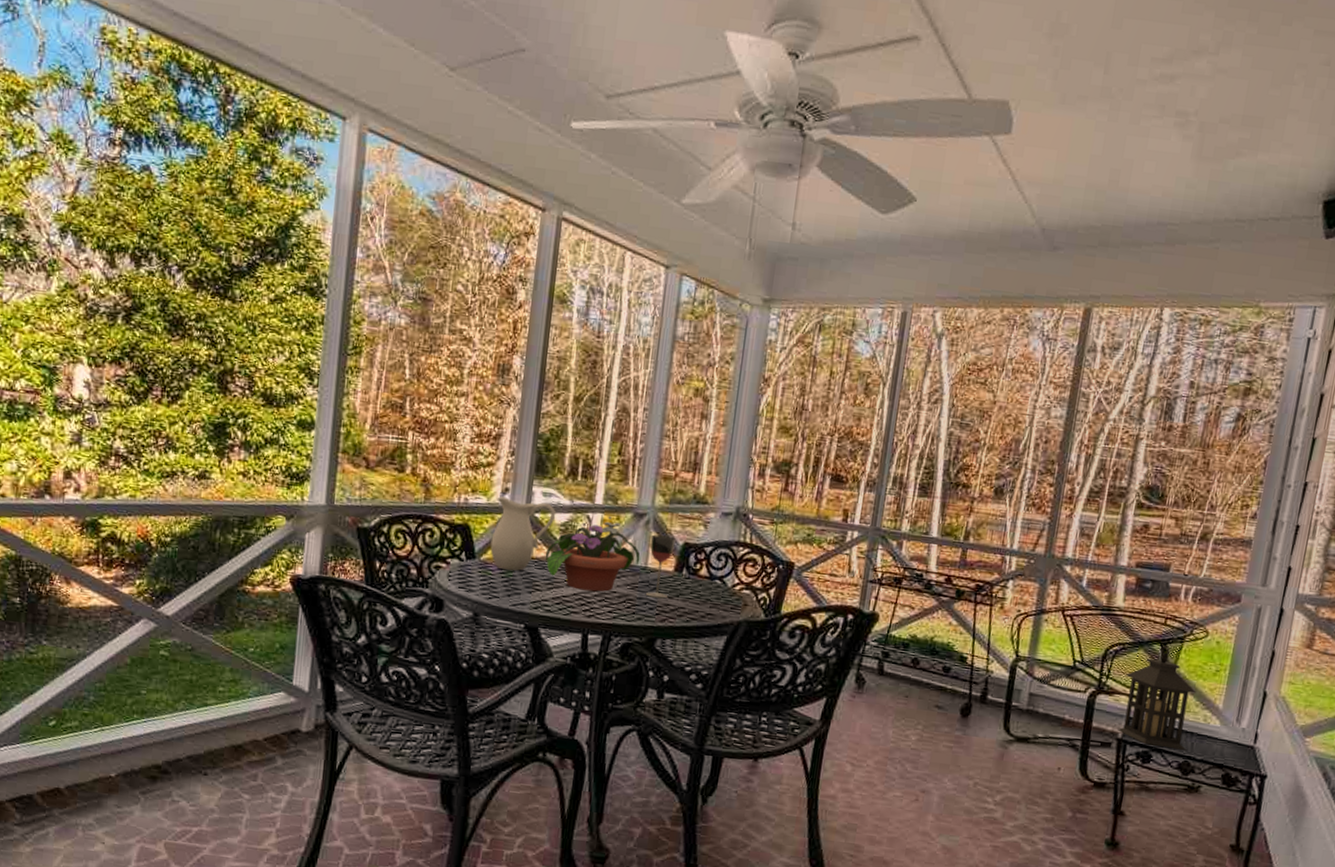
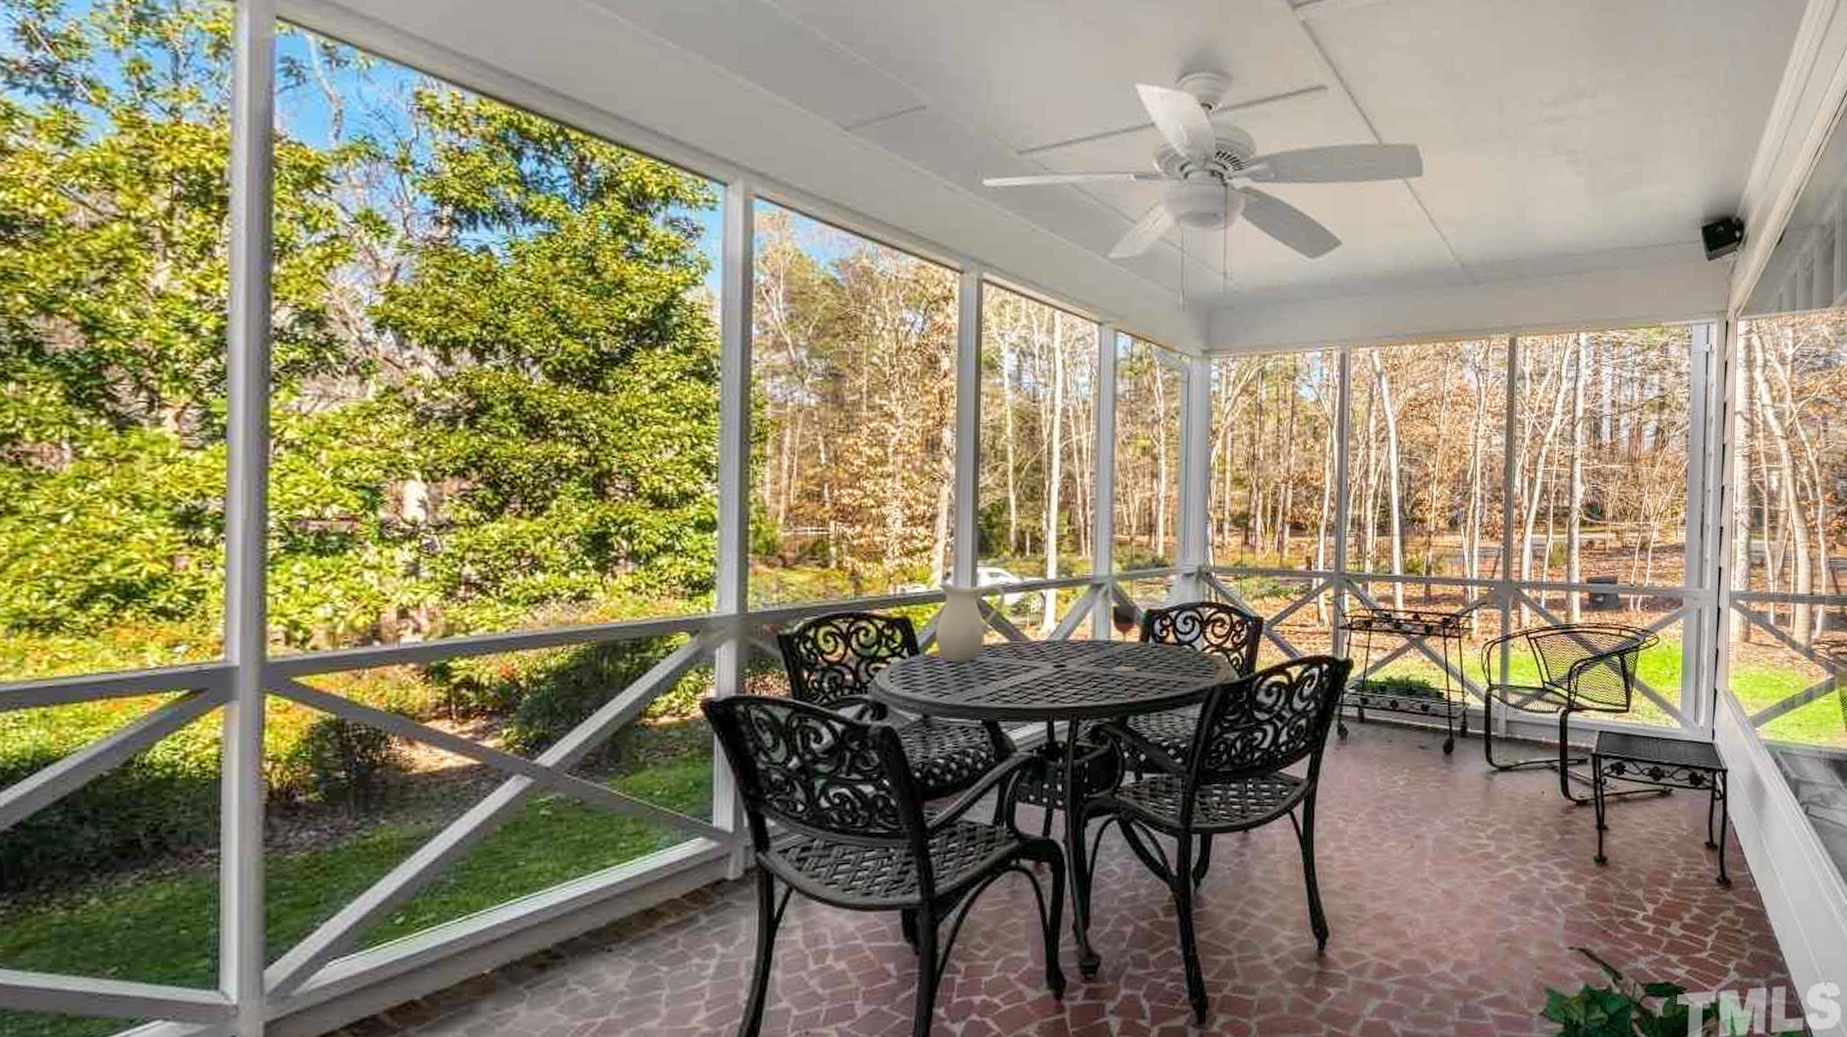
potted flower: present [545,516,641,592] -> none [998,590,1102,674]
lantern: present [1116,645,1197,751] -> none [1590,656,1657,757]

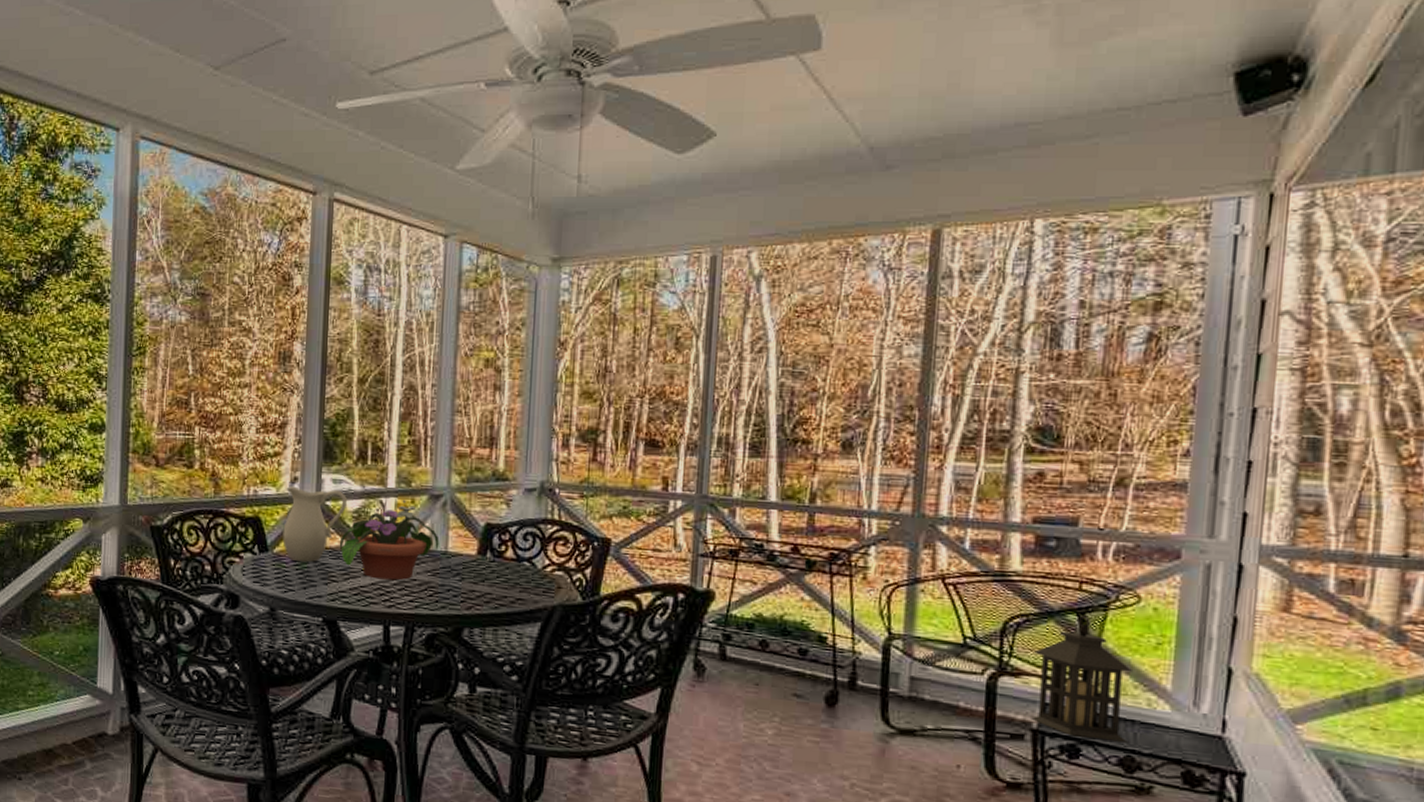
potted flower: none [998,590,1102,674] -> present [339,499,440,581]
wineglass: present [1111,605,1138,672] -> none [447,516,476,585]
lantern: none [1590,656,1657,757] -> present [1029,615,1134,743]

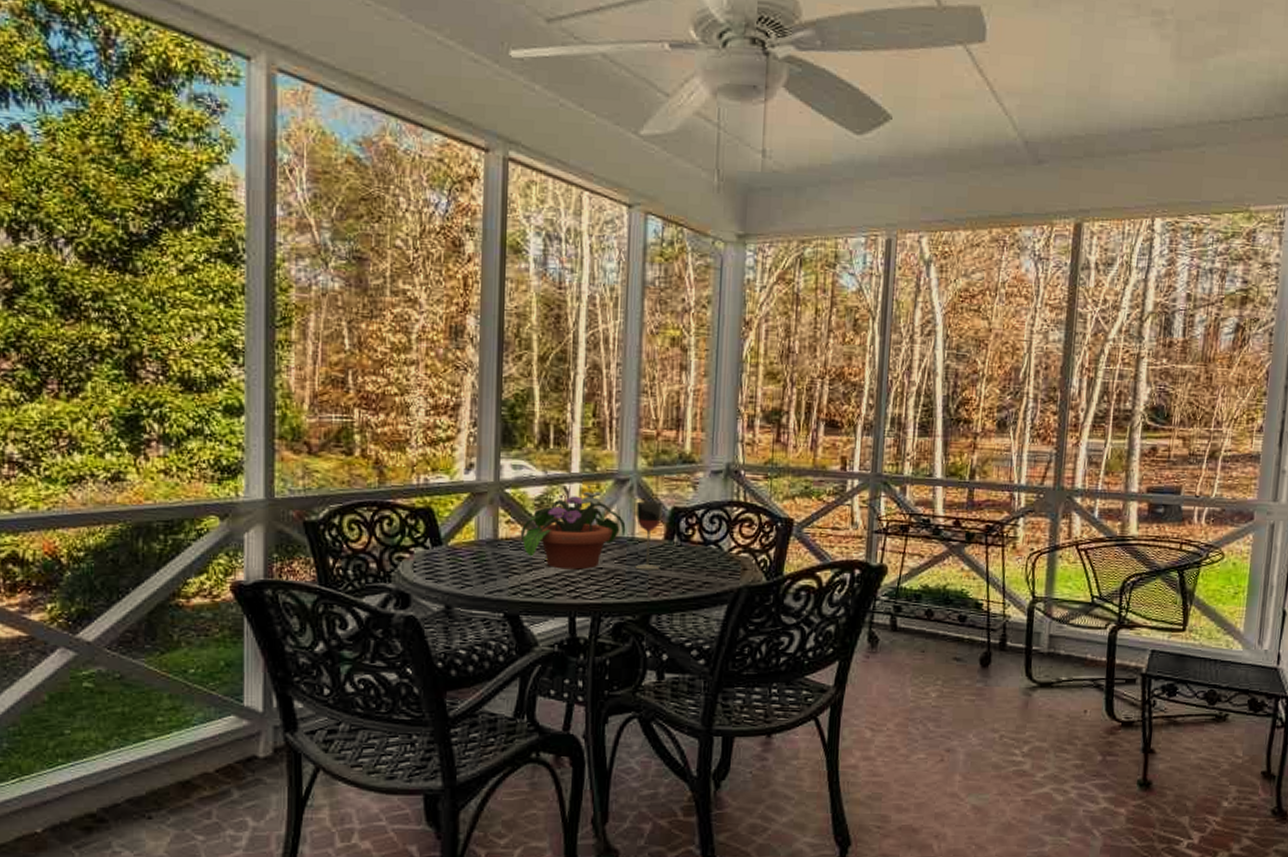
pitcher: present [282,486,348,563] -> none [458,473,529,555]
wineglass: none [447,516,476,585] -> present [634,501,663,570]
lantern: present [1029,615,1134,743] -> none [1140,572,1217,679]

